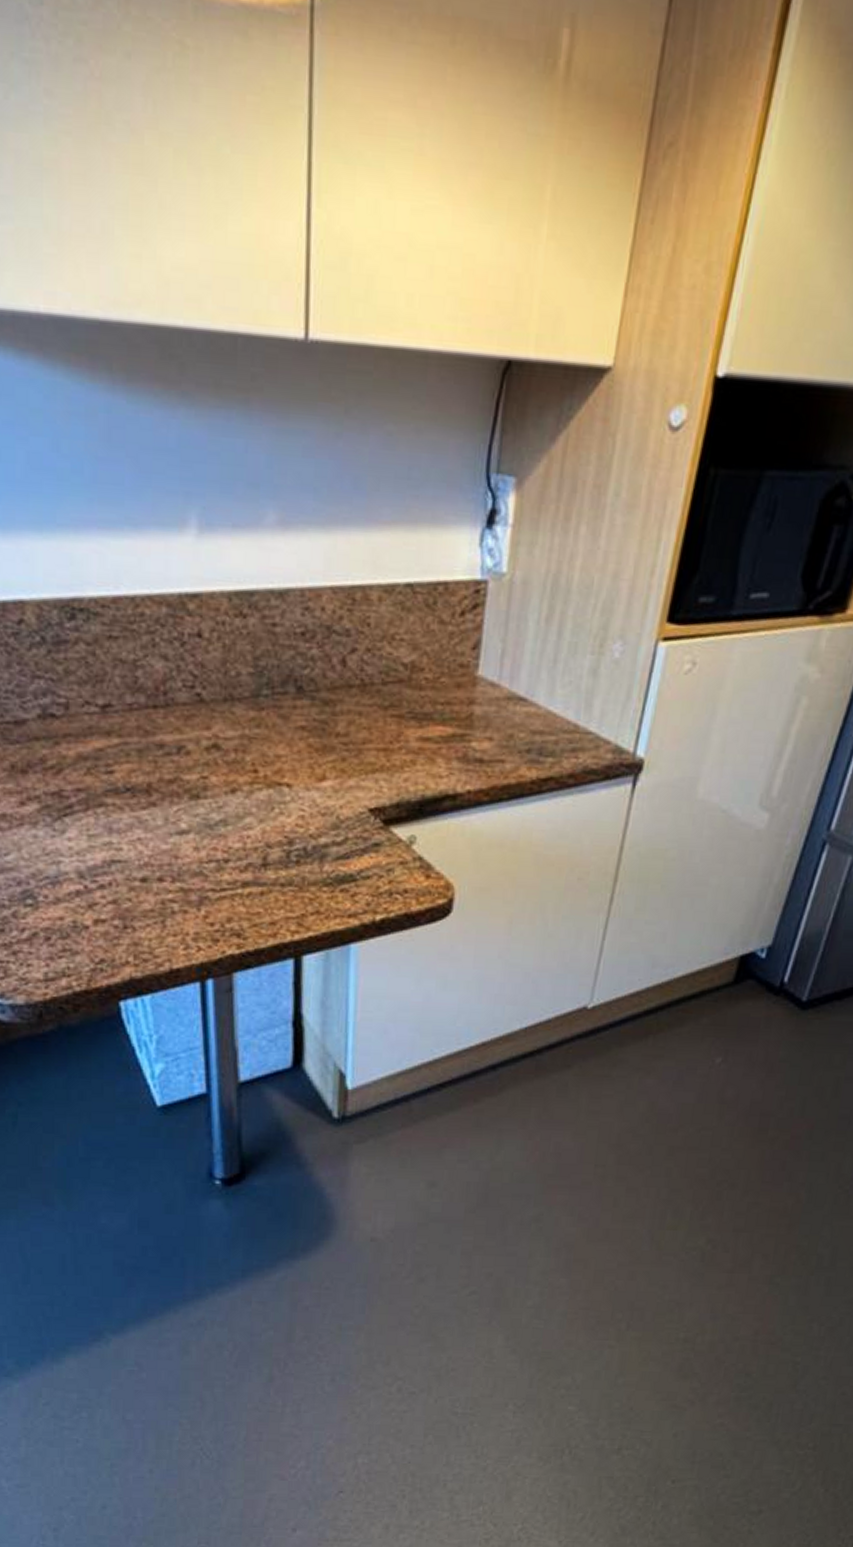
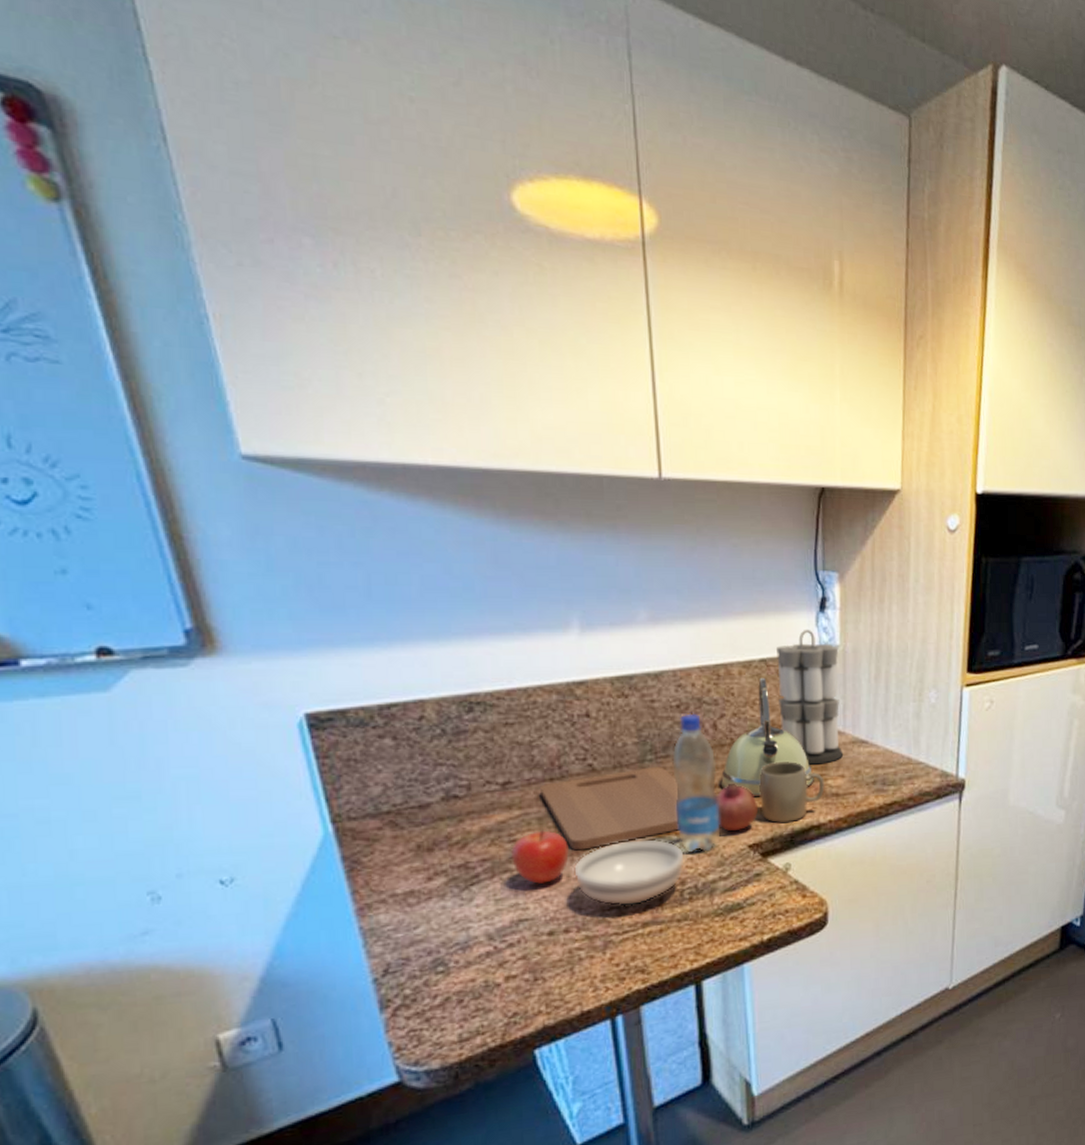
fruit: none [106,762,169,824] -> present [510,829,569,884]
cutting board: none [142,704,295,794] -> present [540,767,679,851]
bowl: none [171,787,297,862] -> present [572,838,686,907]
bottle: none [289,644,342,811] -> present [671,713,722,853]
fruit: none [336,732,386,790] -> present [715,783,759,831]
kettle: none [343,606,455,753] -> present [720,677,814,797]
mug: none [388,713,468,787] -> present [759,762,825,823]
spice rack: none [422,548,505,722] -> present [776,629,843,765]

